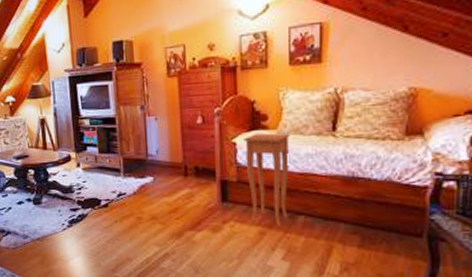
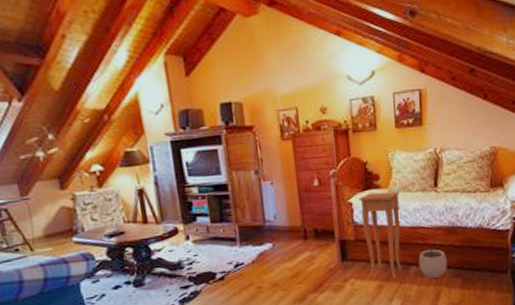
plant pot: none [307,193,342,232] -> present [418,243,447,278]

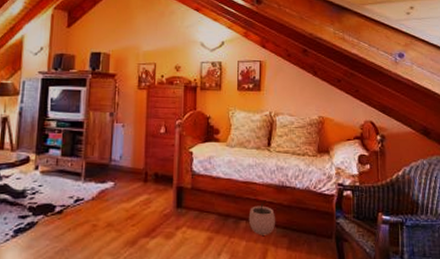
side table: present [359,191,402,279] -> none [199,145,236,232]

